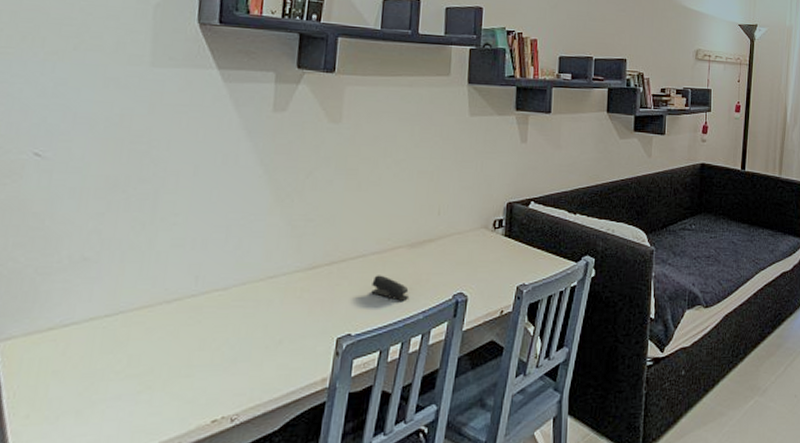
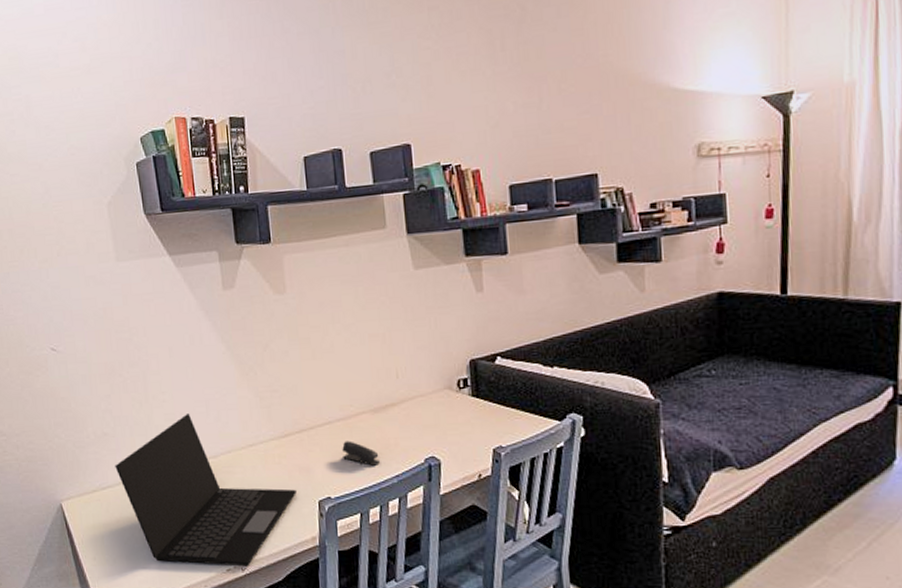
laptop: none [88,240,314,416] -> present [115,414,297,567]

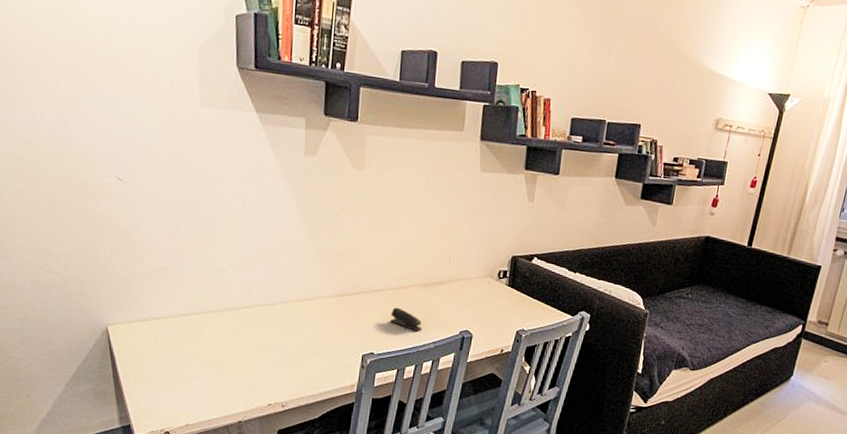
laptop: present [115,414,297,567] -> none [170,262,344,404]

